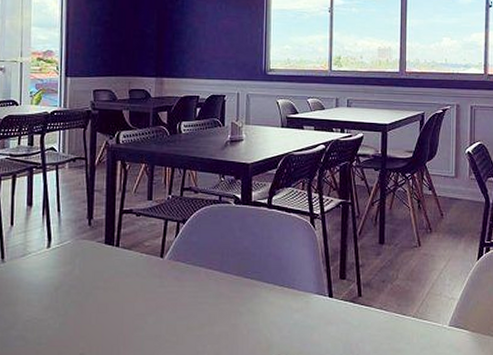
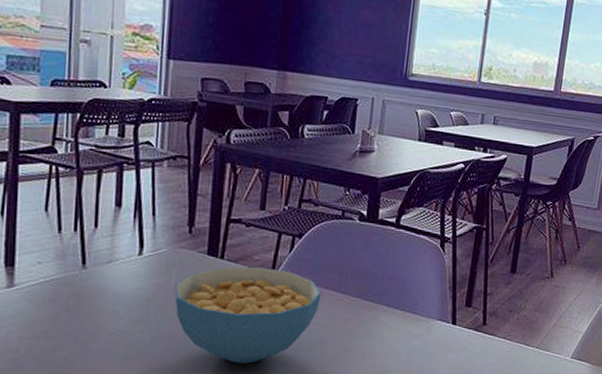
cereal bowl: none [78,252,207,344] -> present [174,266,322,364]

